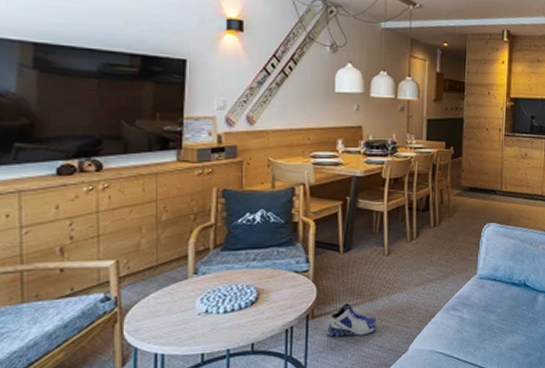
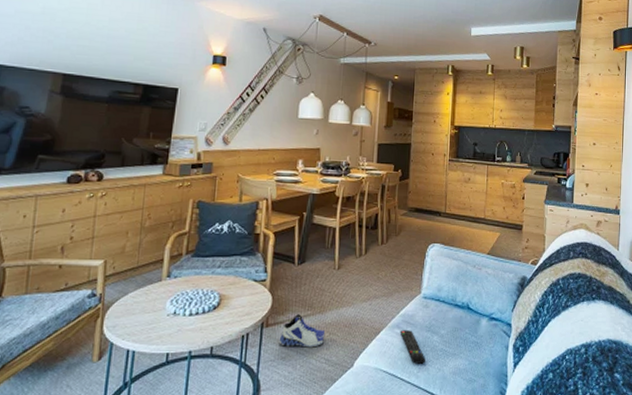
remote control: none [455,311,483,343] -> present [399,330,427,364]

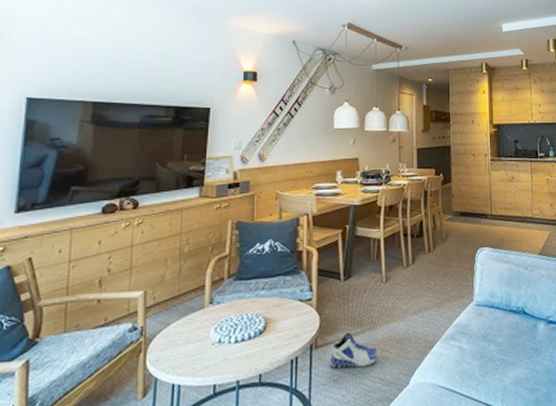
remote control: present [399,330,427,364] -> none [454,341,485,377]

